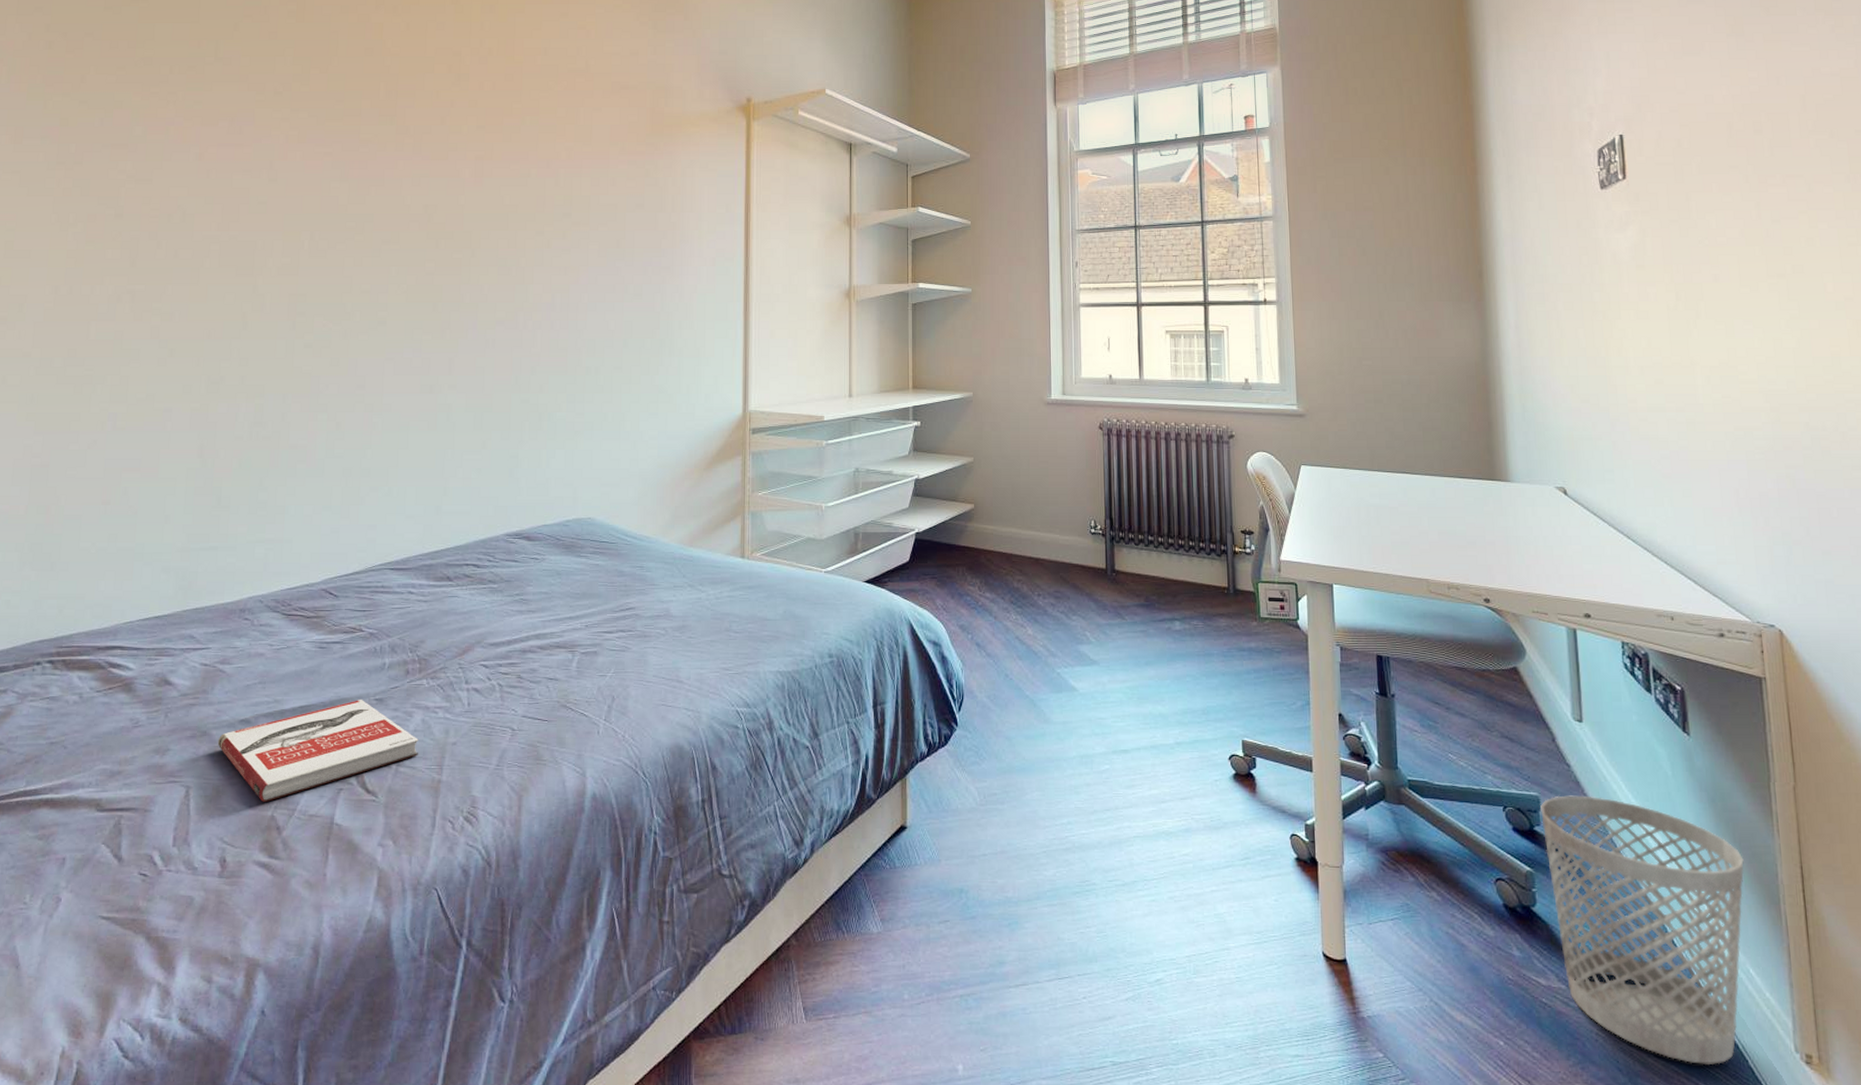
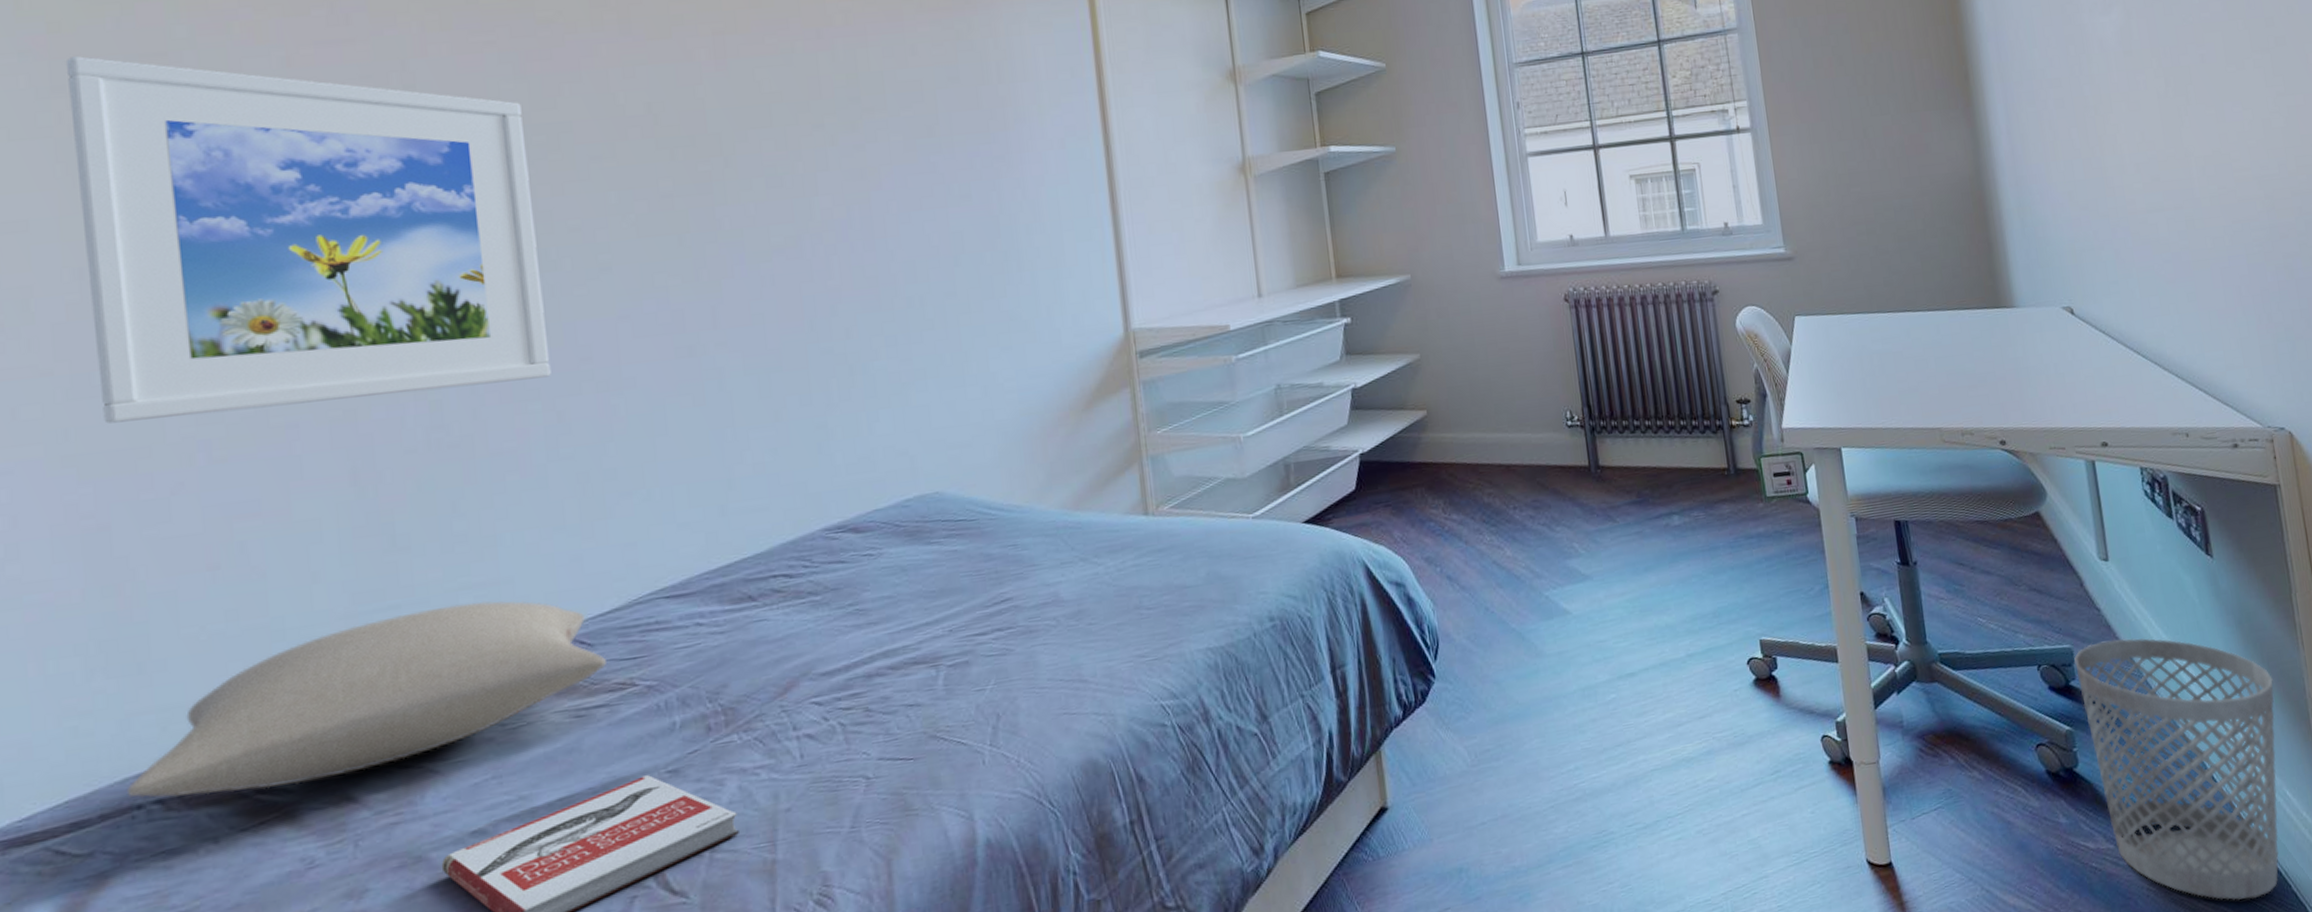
pillow: none [32,553,345,665] -> present [126,600,606,798]
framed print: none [55,143,342,396] -> present [65,56,551,424]

